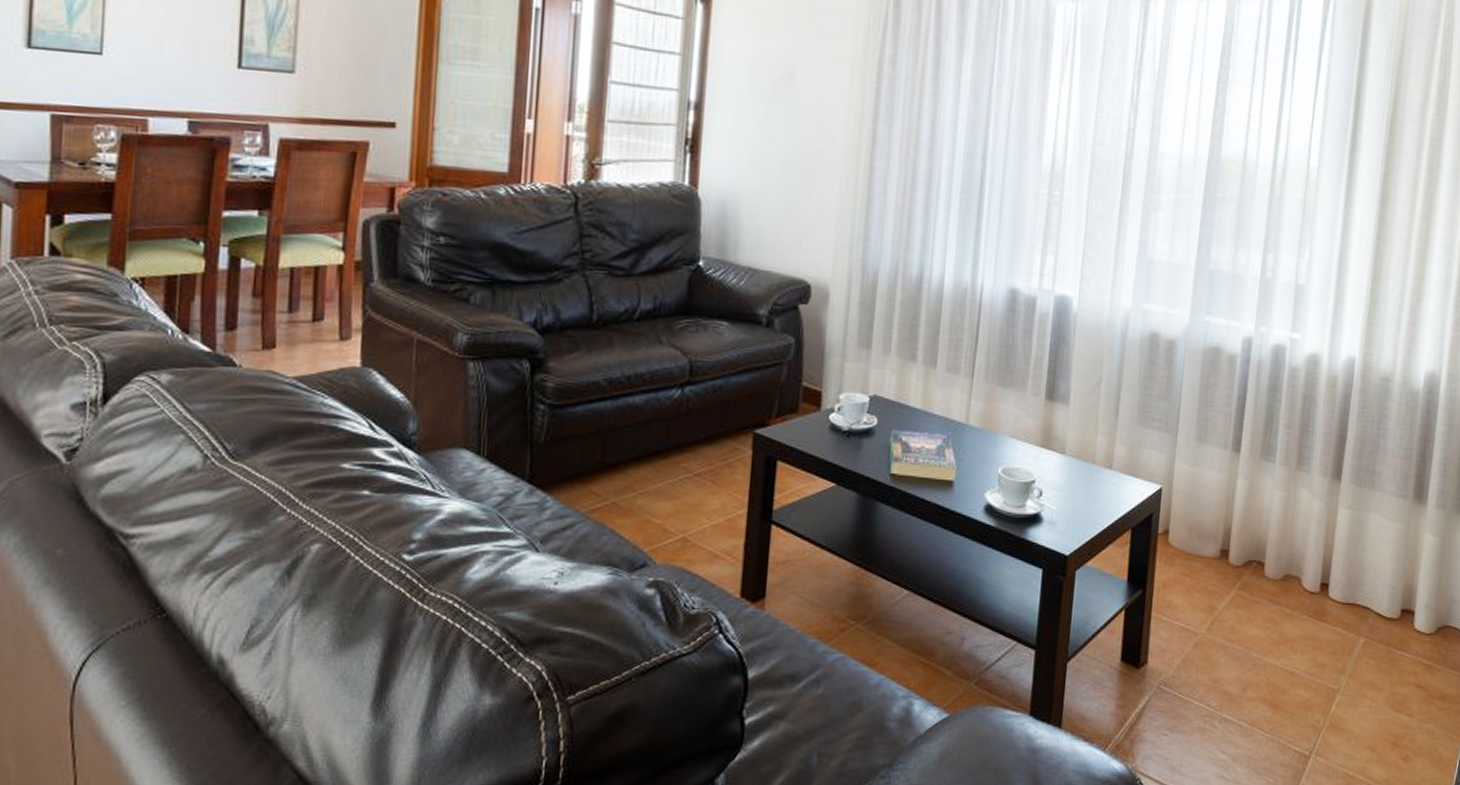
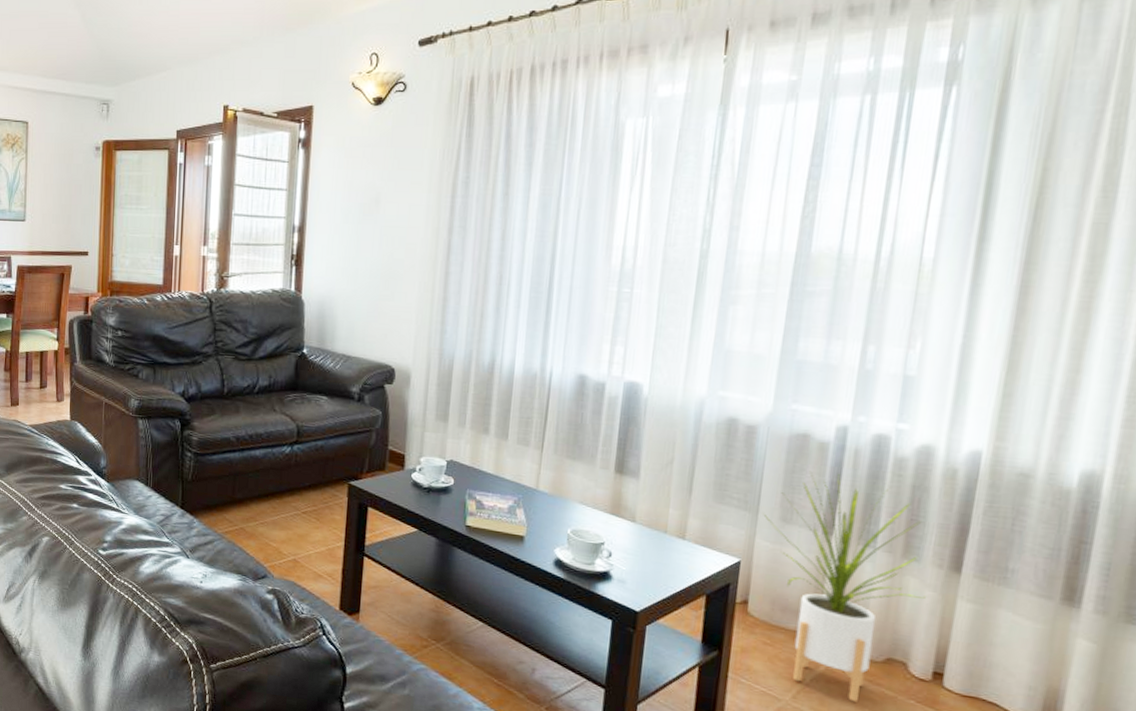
house plant: none [1182,385,1314,625] -> present [763,470,926,702]

